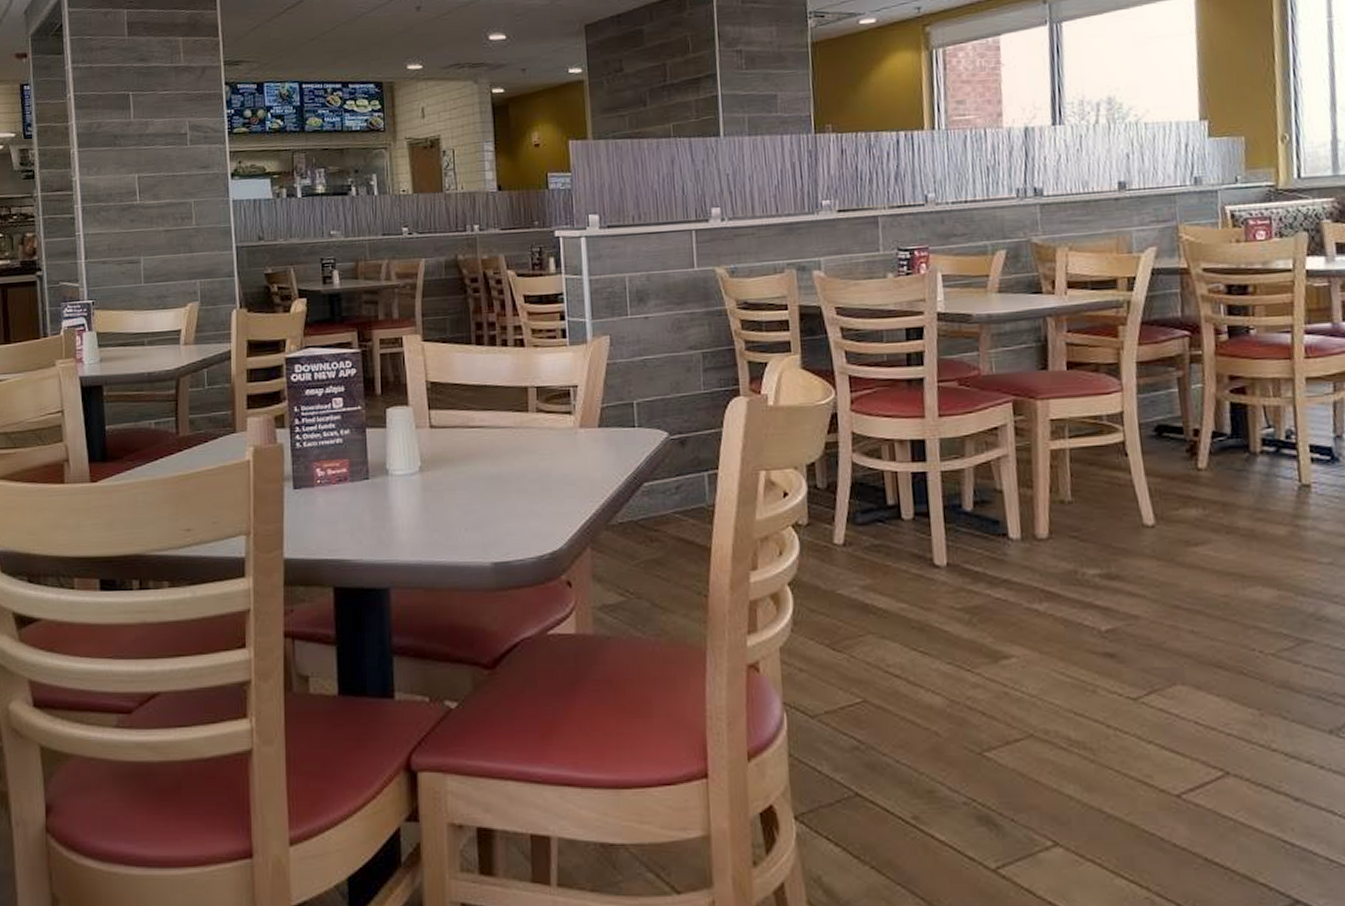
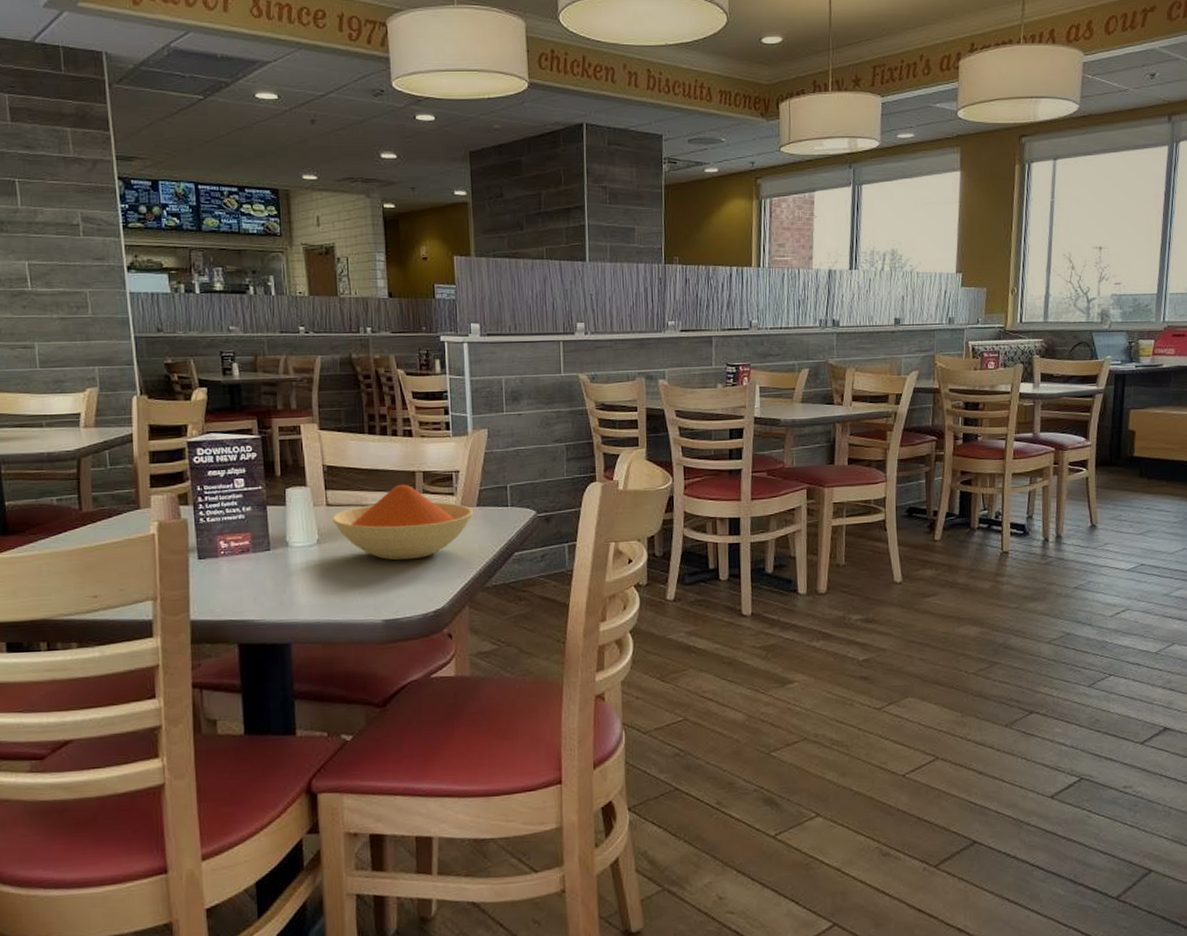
bowl: none [435,401,595,492] -> present [332,484,474,561]

